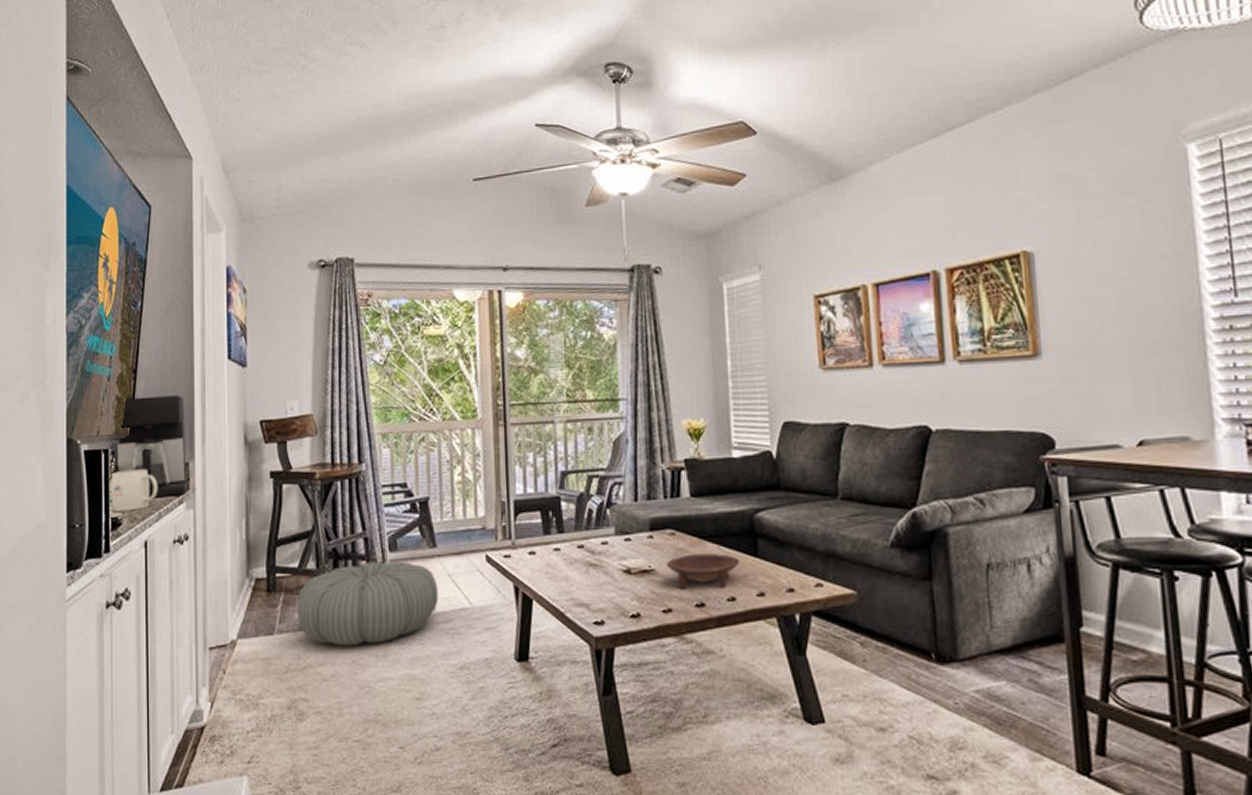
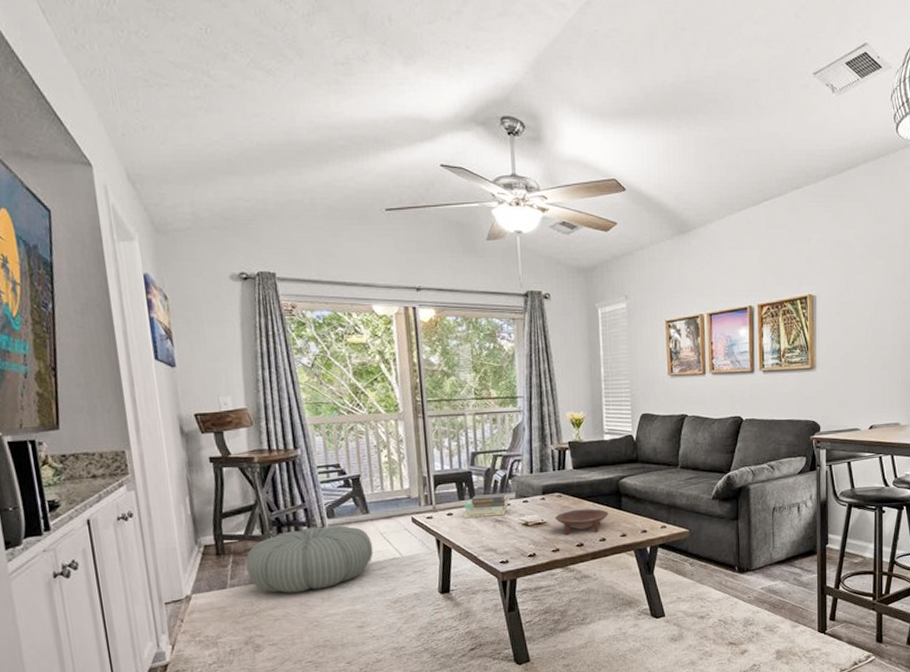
mug: present [111,469,158,513] -> none [41,457,96,496]
coffee maker: present [117,395,189,498] -> none [44,392,127,483]
books: none [548,526,607,560] -> present [463,492,510,519]

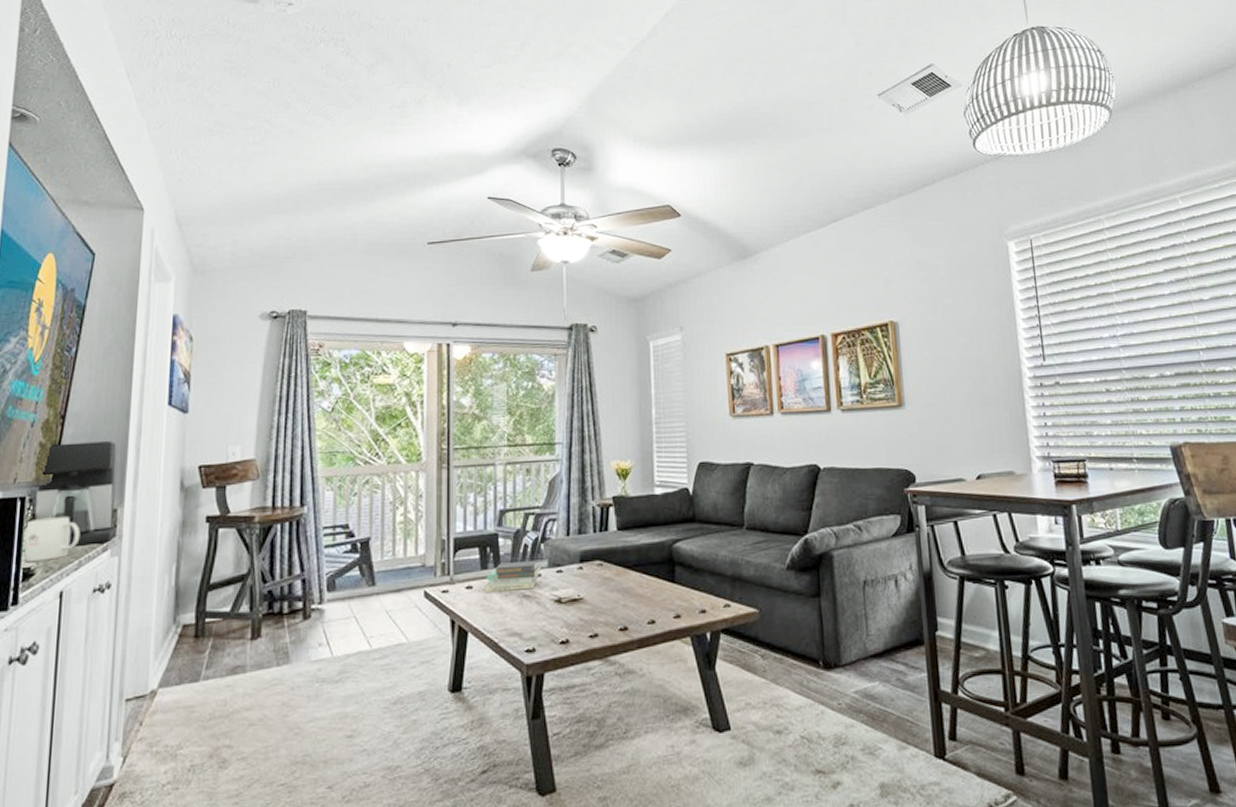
mug: none [41,457,96,496] -> present [24,517,81,563]
coffee maker: none [44,392,127,483] -> present [34,441,116,547]
pouf: present [245,525,373,593] -> none [226,601,375,689]
bowl: present [555,508,609,535] -> none [594,581,660,616]

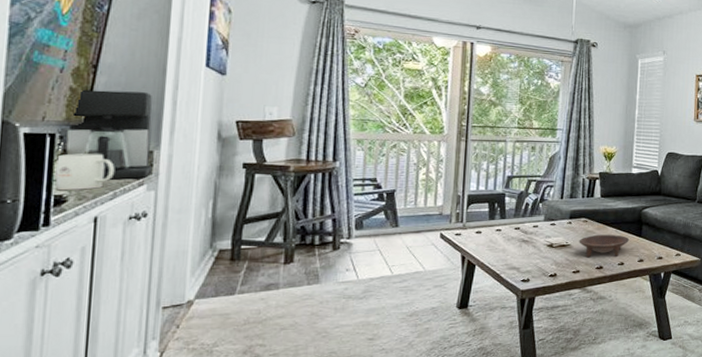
books: present [485,560,541,593] -> none [491,215,538,238]
bowl: none [594,581,660,616] -> present [579,234,630,258]

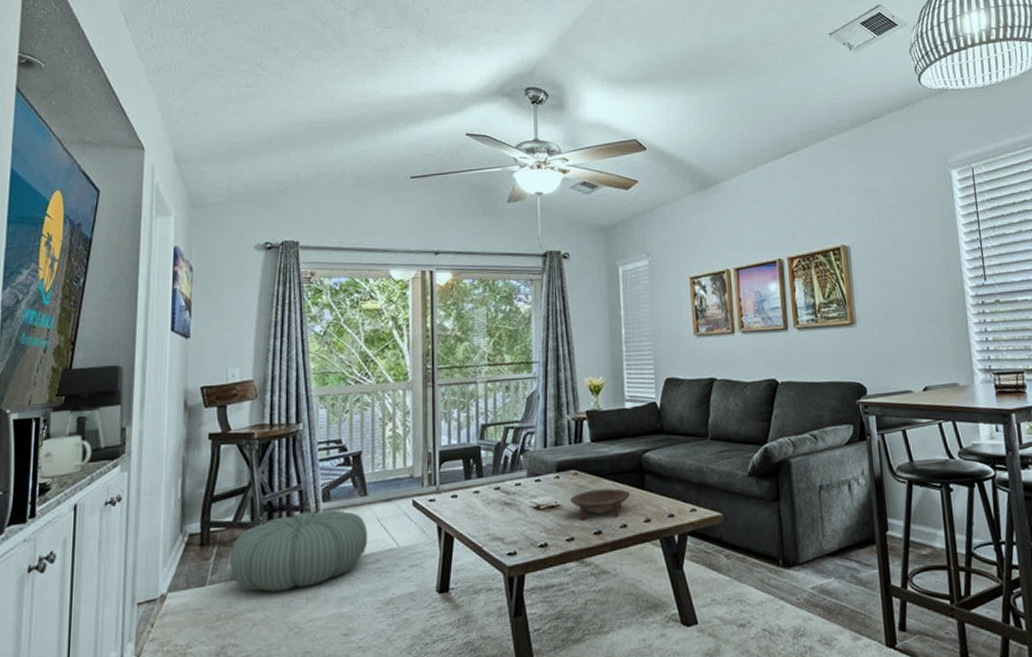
pouf: none [260,237,397,302] -> present [229,510,368,592]

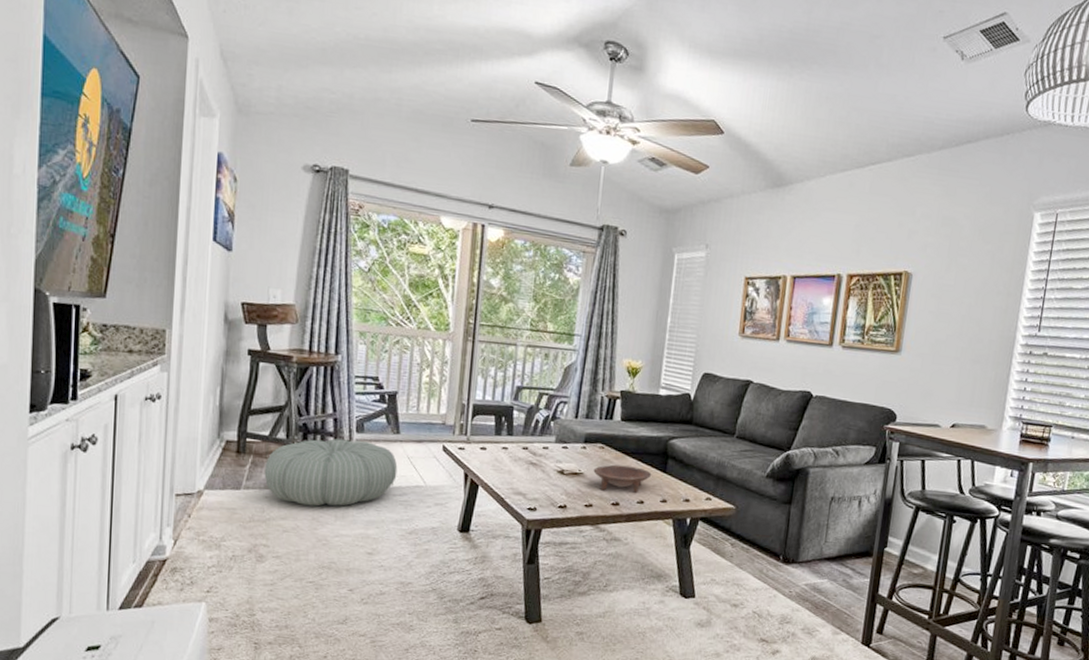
mug: present [39,436,92,479] -> none [80,327,132,366]
coffee maker: present [49,365,124,463] -> none [89,260,164,359]

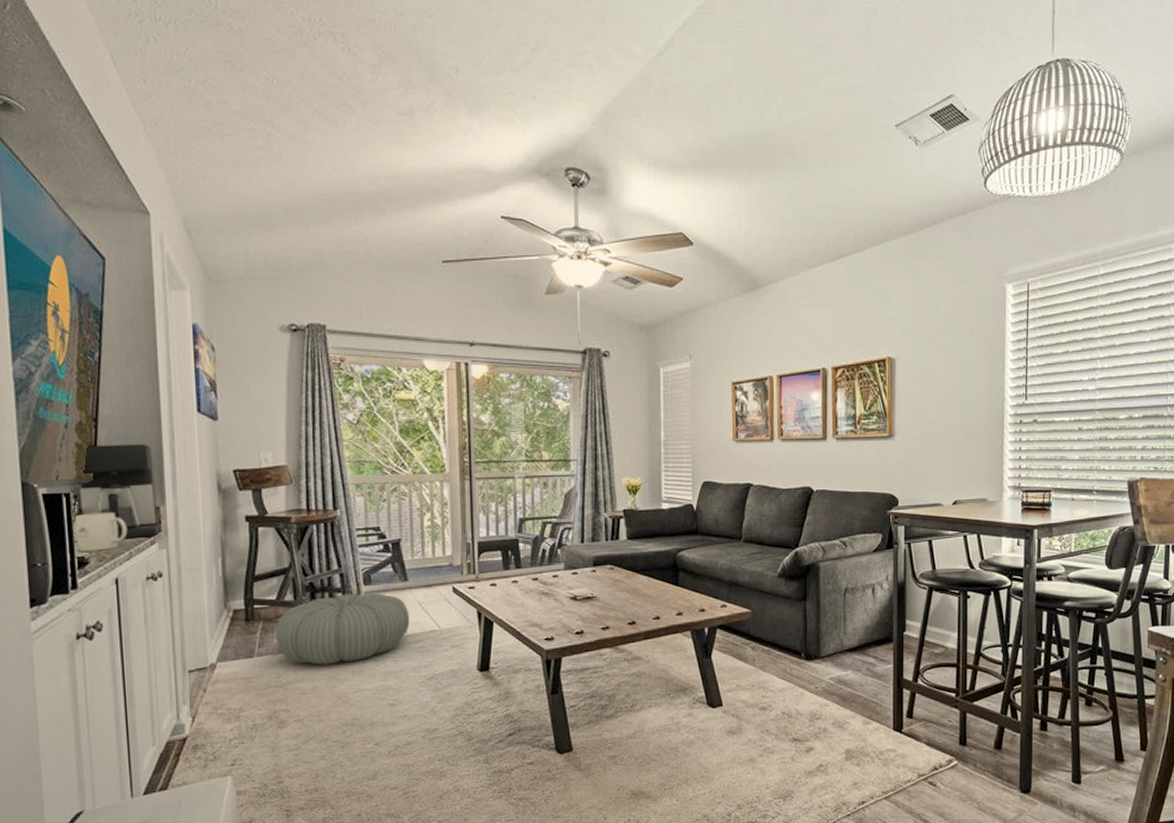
mug: none [80,327,132,366] -> present [74,513,128,552]
coffee maker: none [89,260,164,359] -> present [79,444,160,539]
bowl: present [593,464,652,493] -> none [606,583,665,612]

